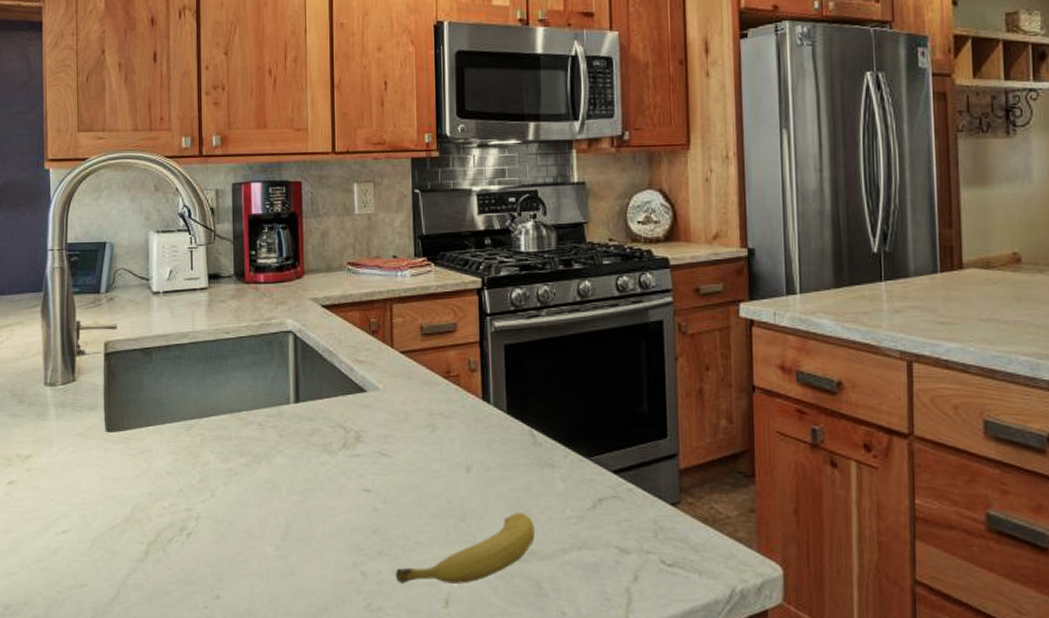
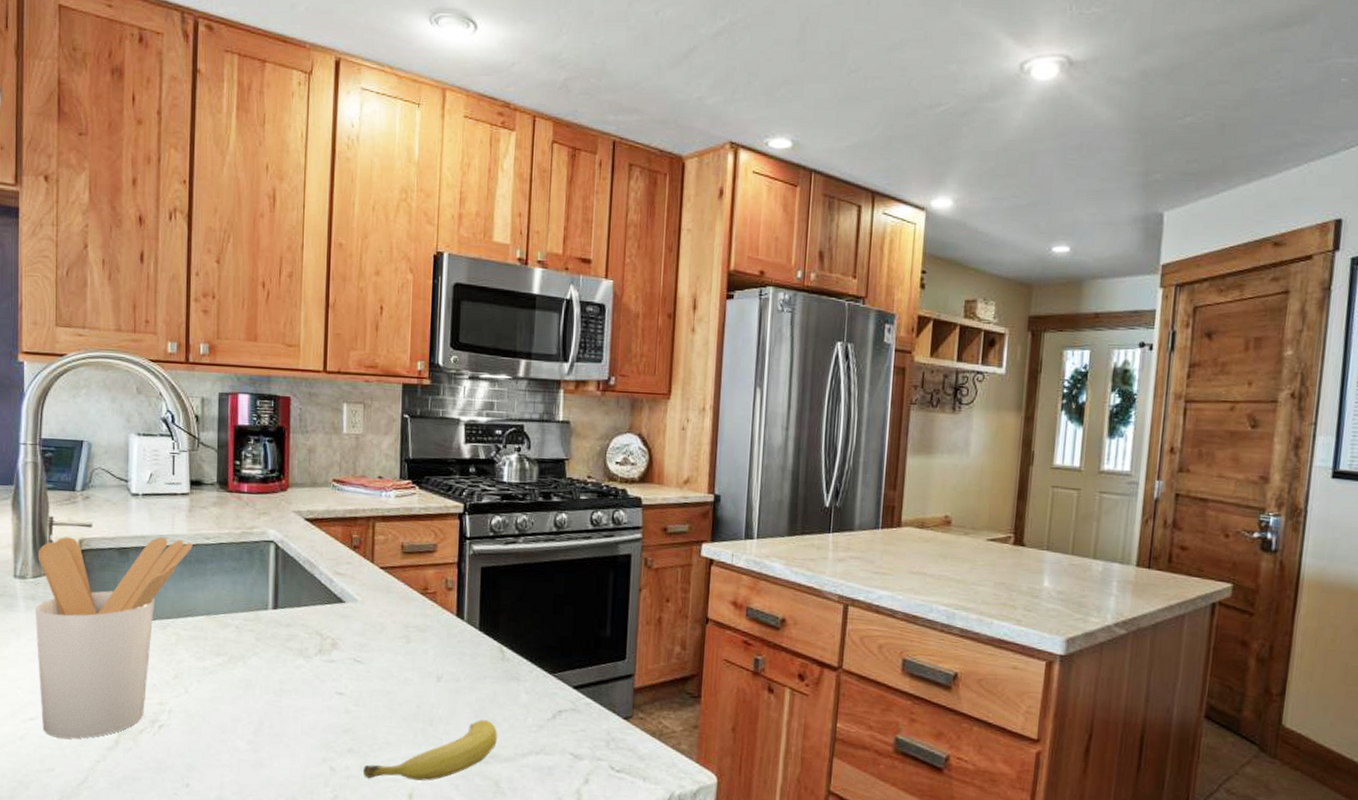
utensil holder: none [65,335,213,551] -> present [35,537,193,739]

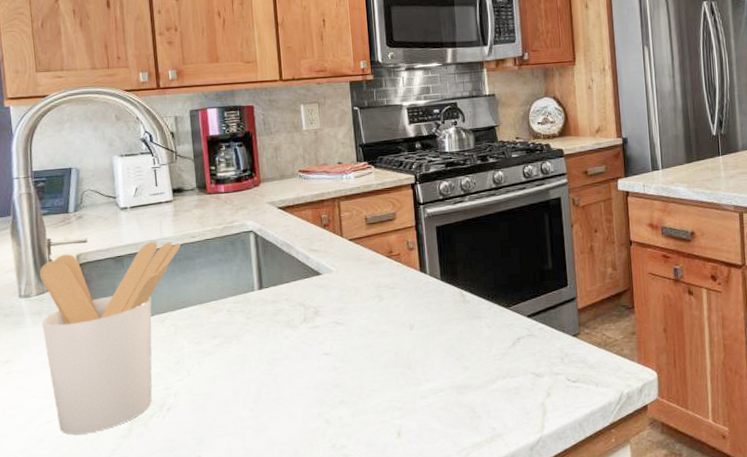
fruit: present [362,719,497,781] -> none [354,356,468,424]

